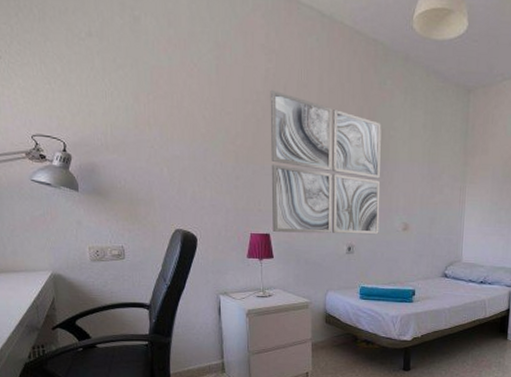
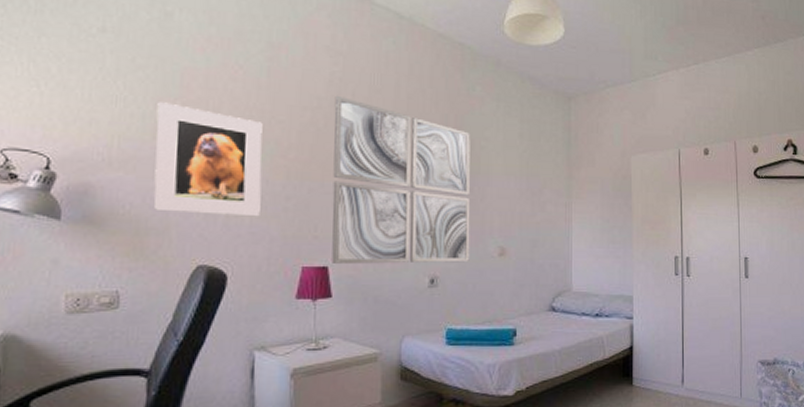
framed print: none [136,96,218,193] -> present [153,102,263,217]

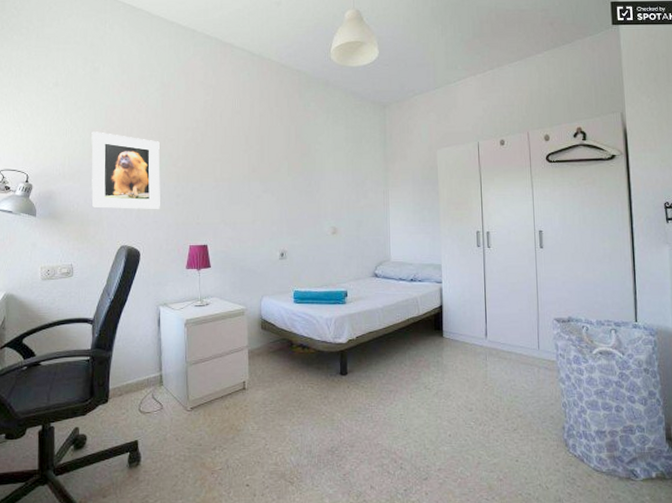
wall art: present [332,95,470,264] -> none [208,117,310,243]

